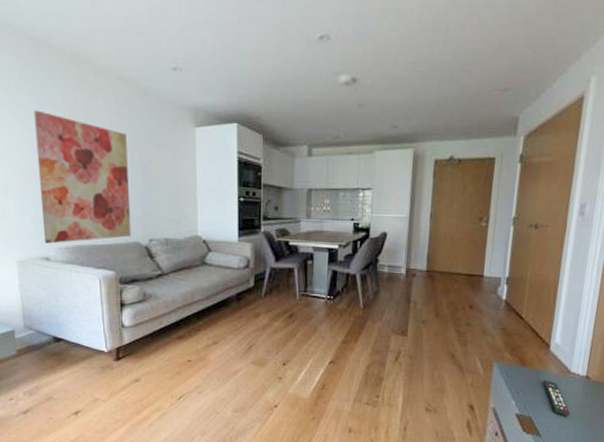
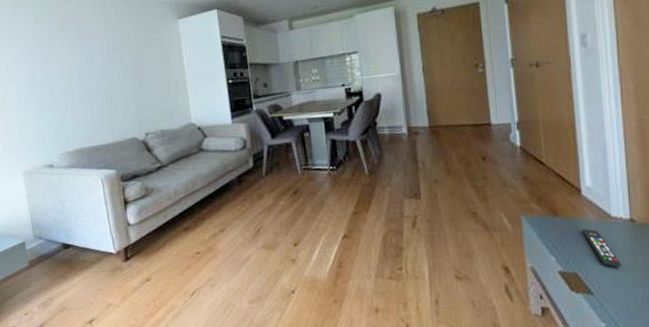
wall art: present [33,110,132,244] -> none [29,27,128,151]

